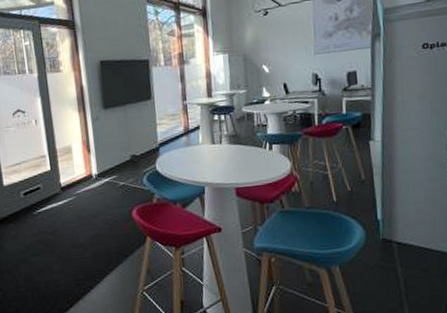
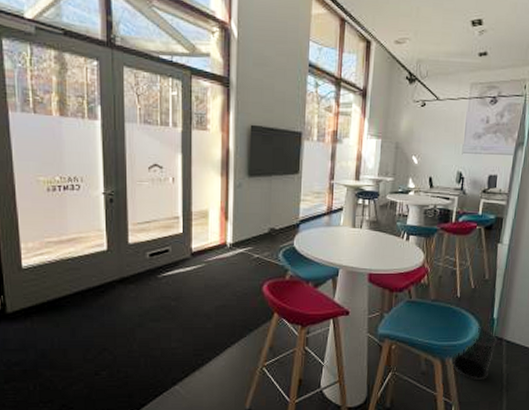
waste bin: none [338,229,386,287] -> present [451,326,497,380]

